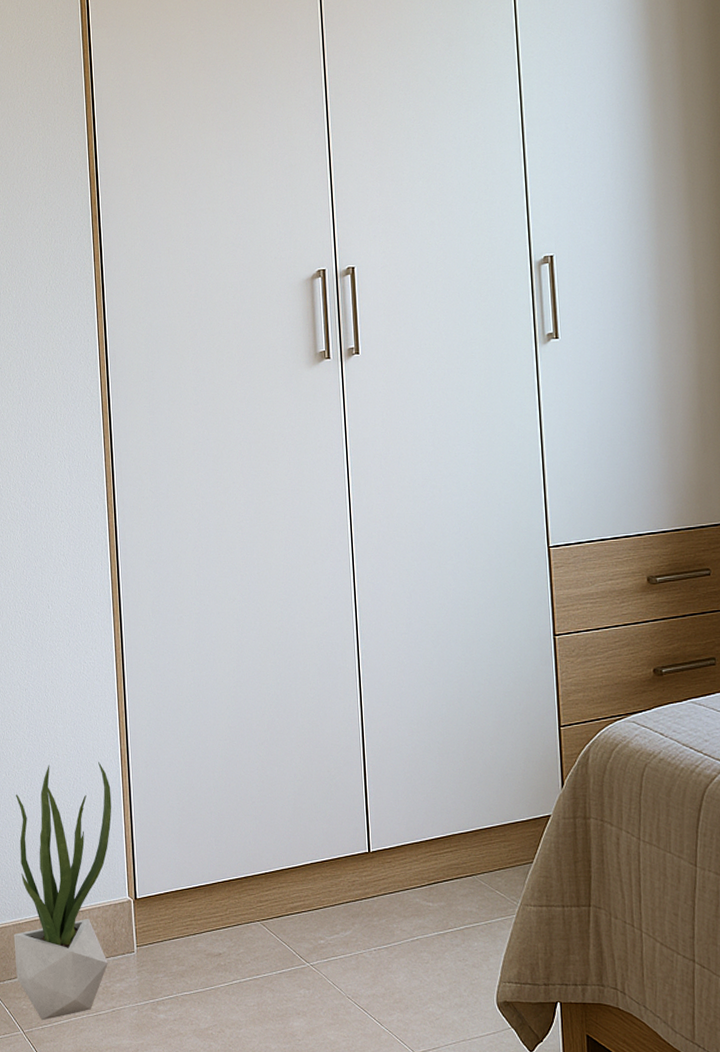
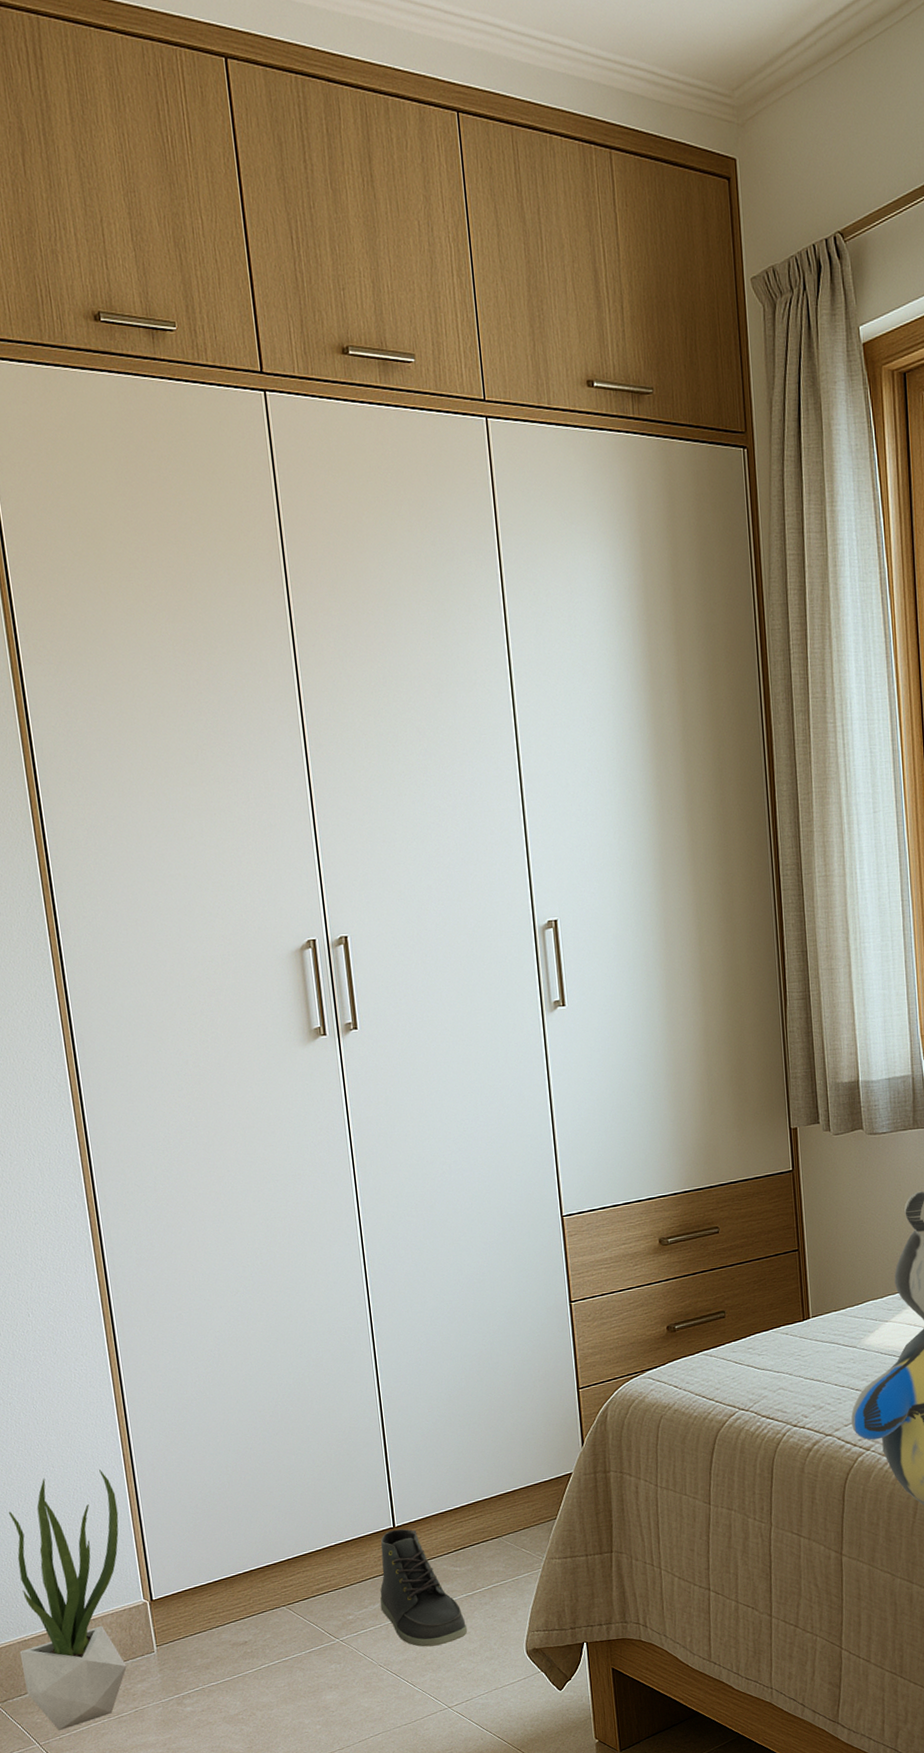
sneaker: none [351,854,438,984] -> present [380,1528,468,1647]

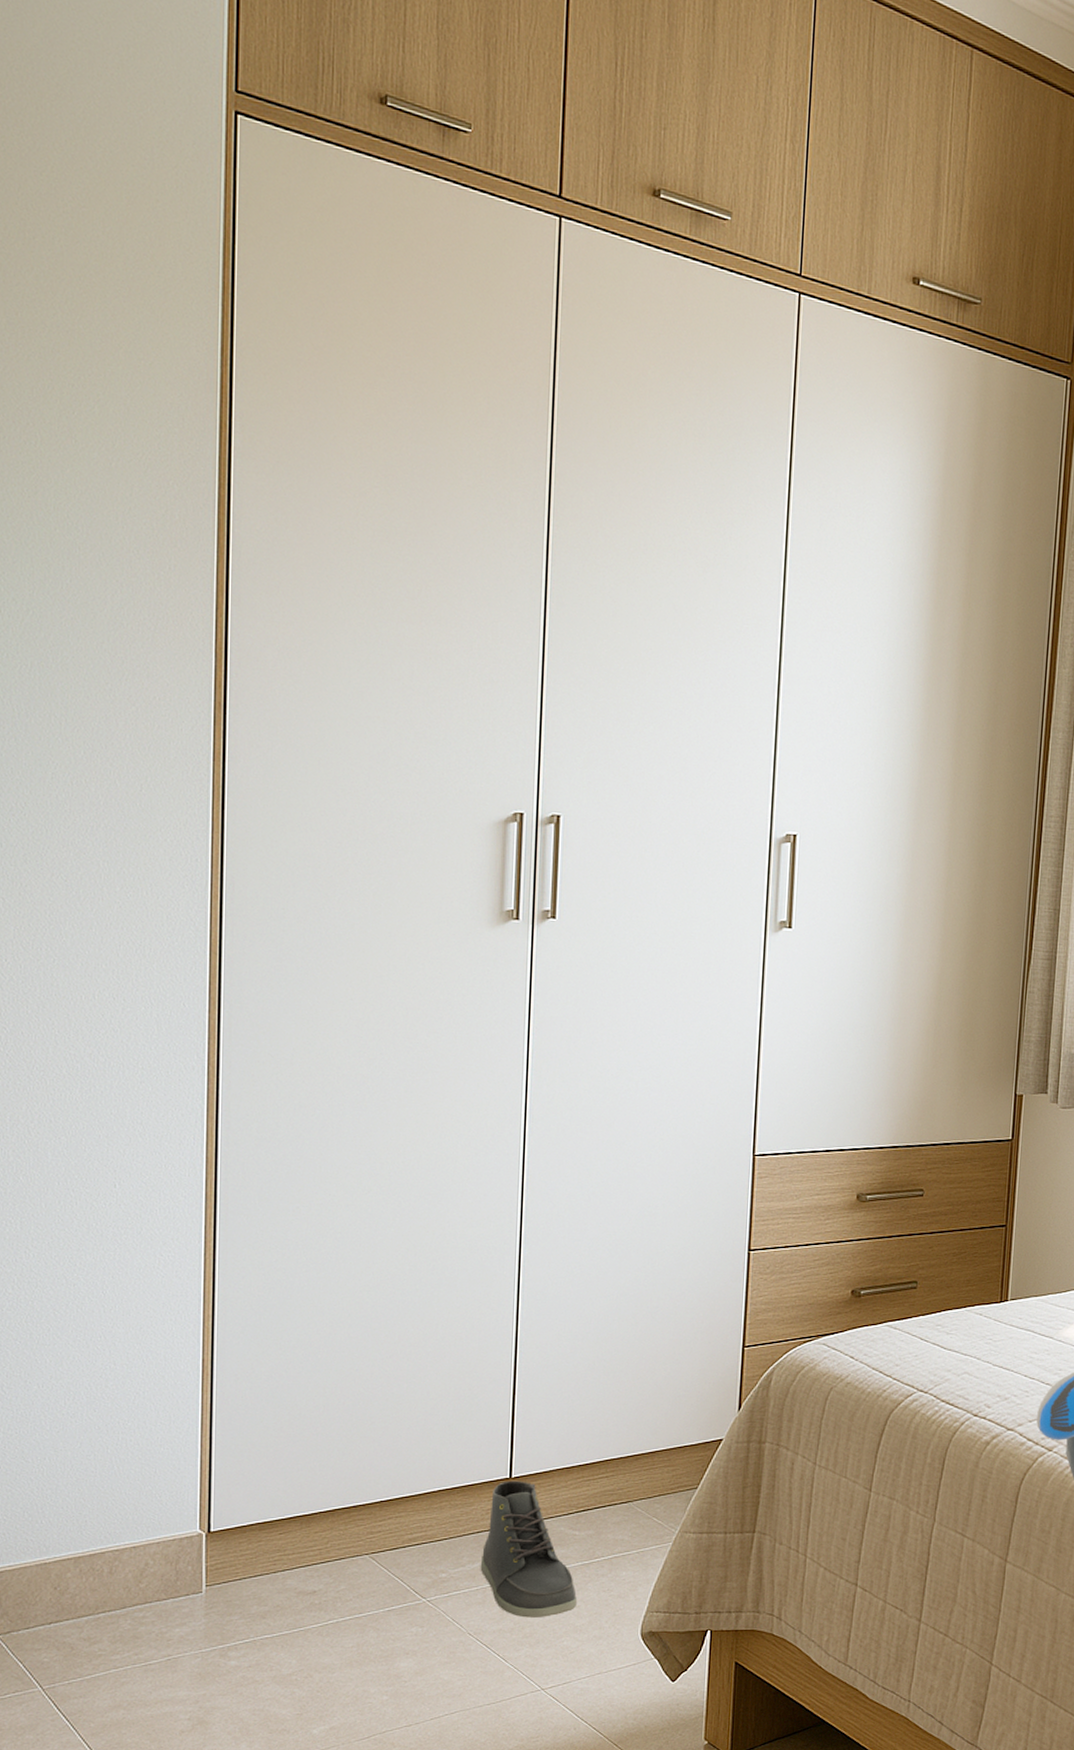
potted plant: present [8,1470,127,1731] -> none [35,1374,186,1675]

